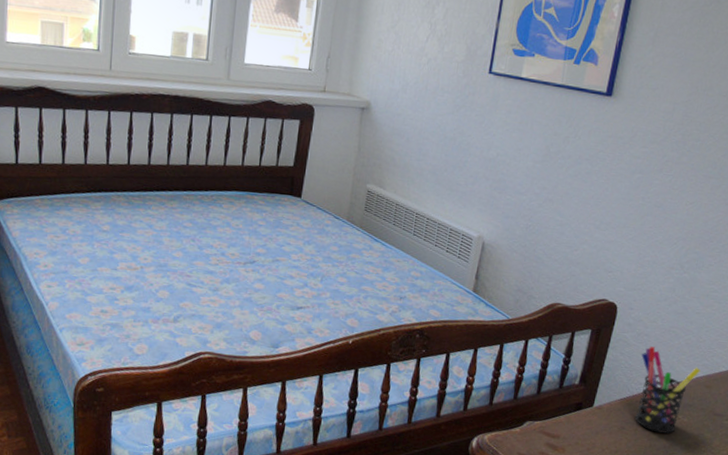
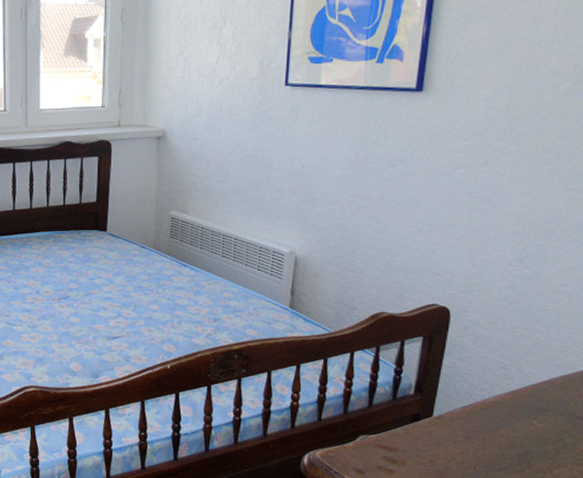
pen holder: present [634,346,701,434] -> none [481,350,554,441]

